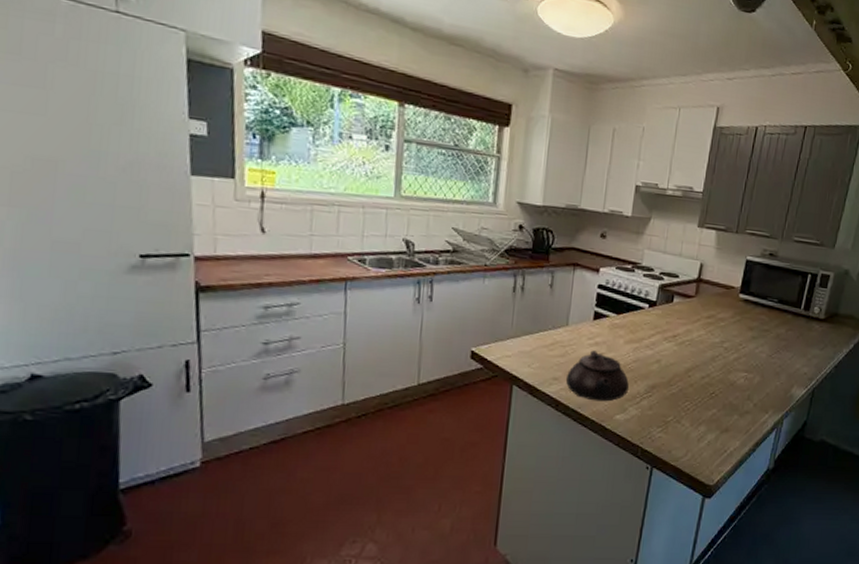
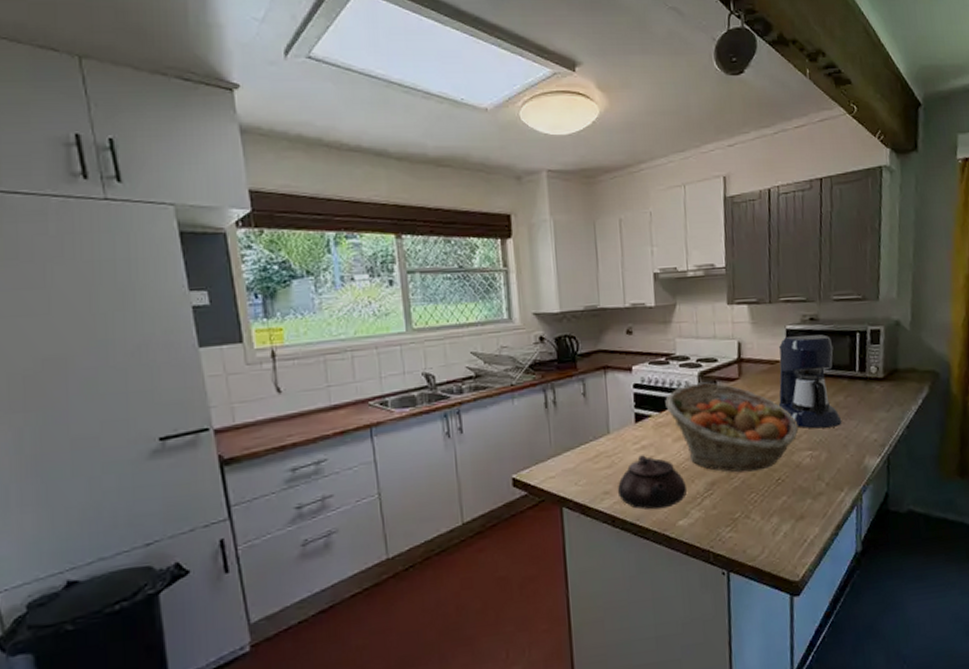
fruit basket: none [624,293,740,383] -> present [665,382,799,473]
coffee maker: none [725,267,785,355] -> present [778,334,842,429]

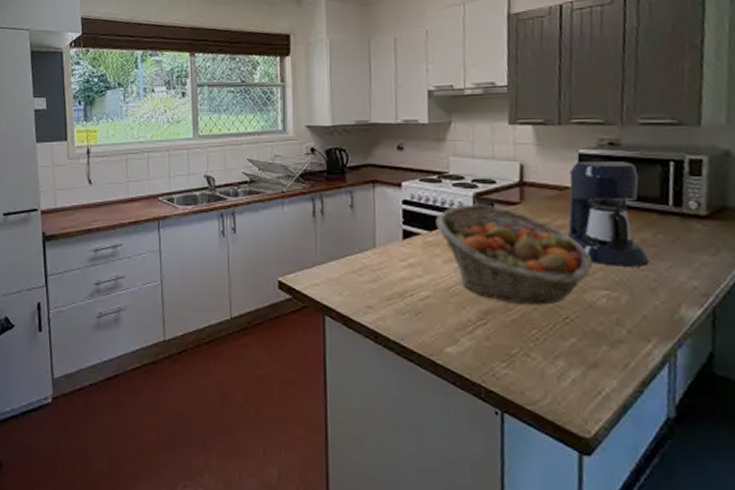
teapot: present [617,455,688,510] -> none [381,273,458,332]

